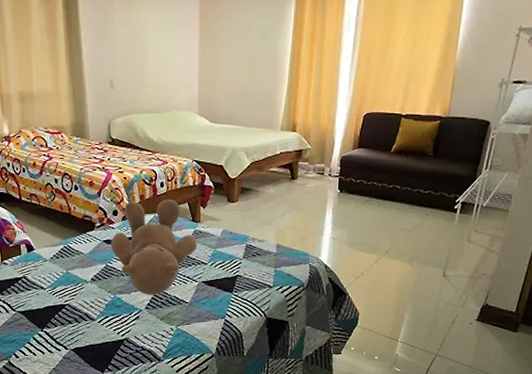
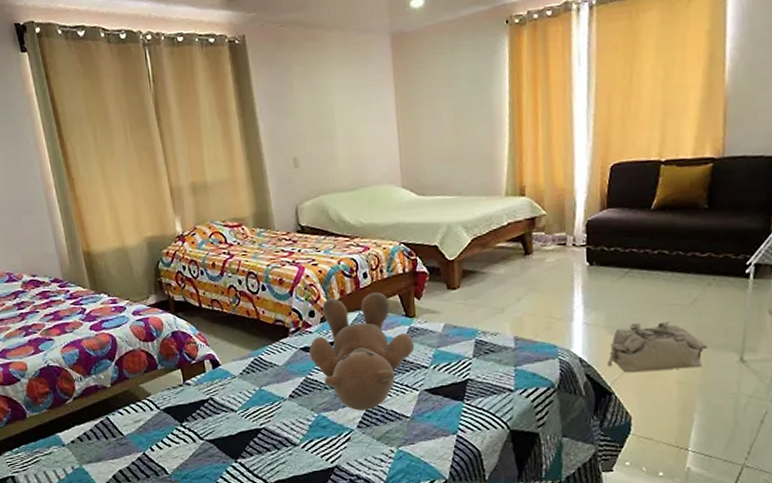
duffel bag: none [345,240,421,279] -> present [607,322,708,372]

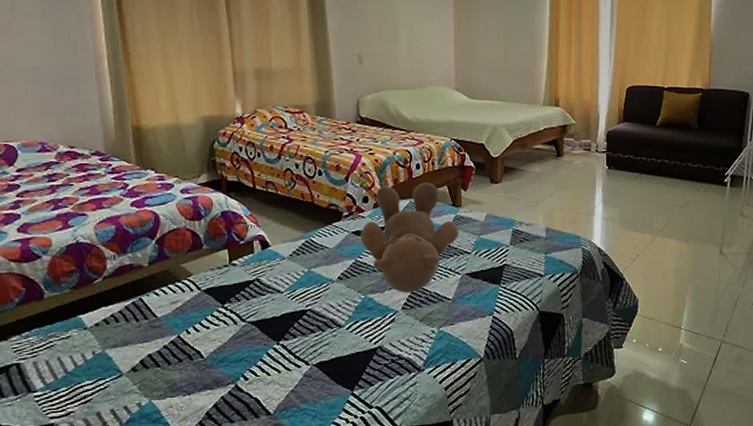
duffel bag: present [607,322,708,372] -> none [620,219,697,261]

